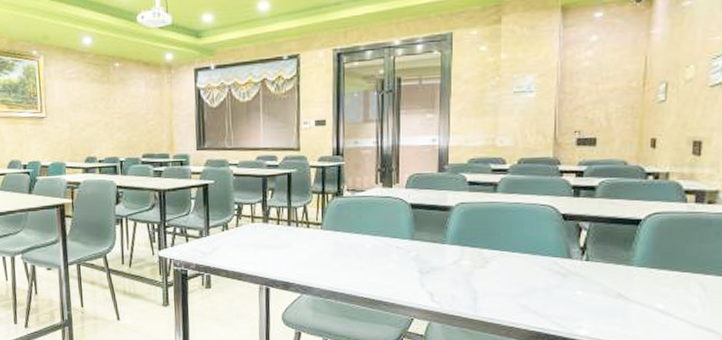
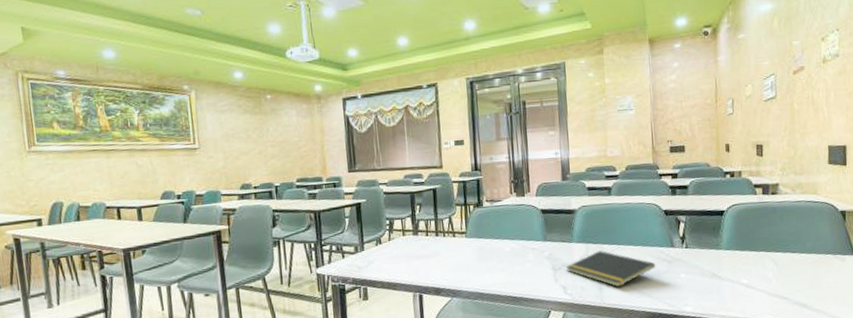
notepad: none [435,256,546,299] -> present [566,251,656,287]

